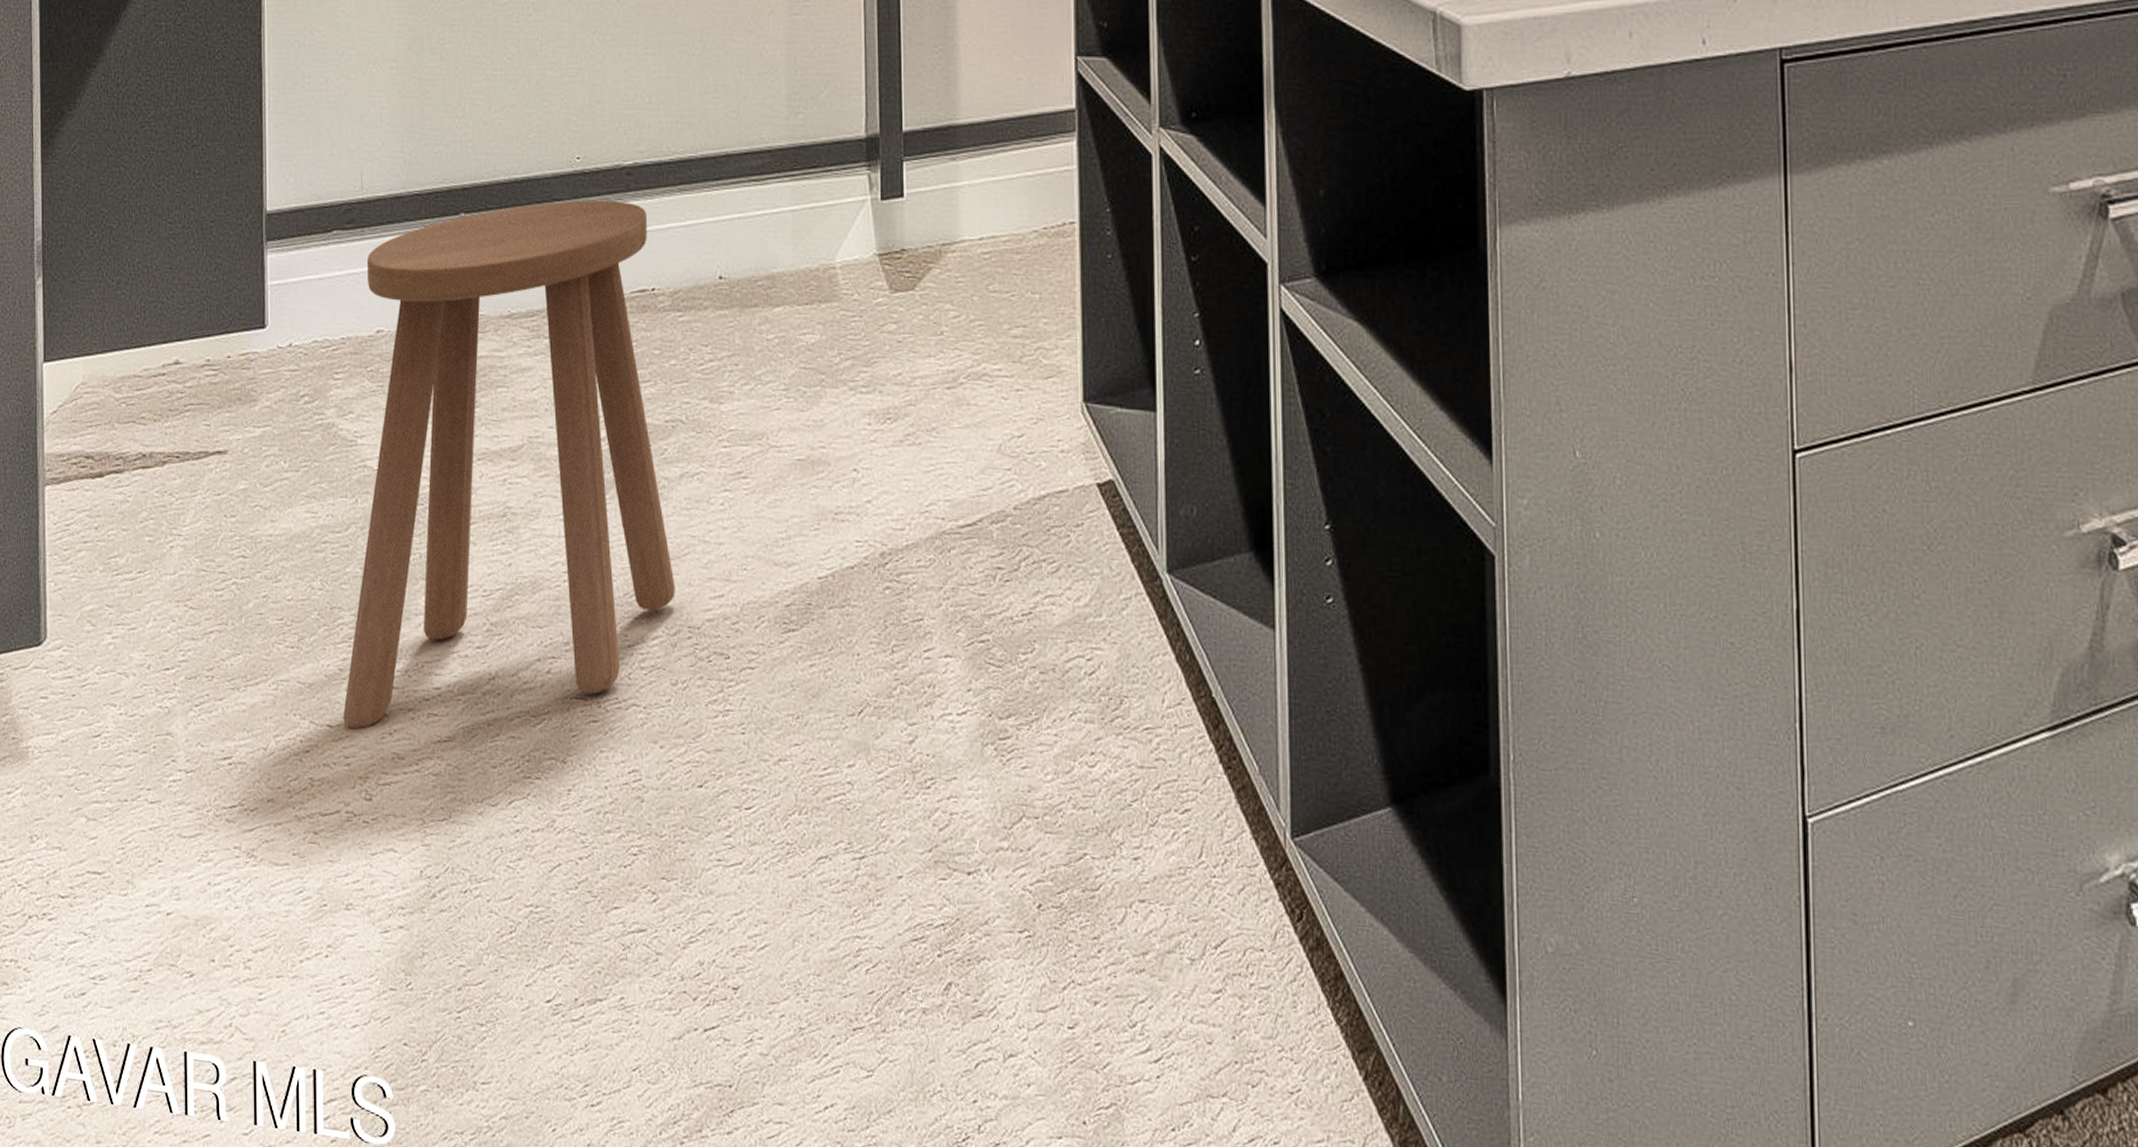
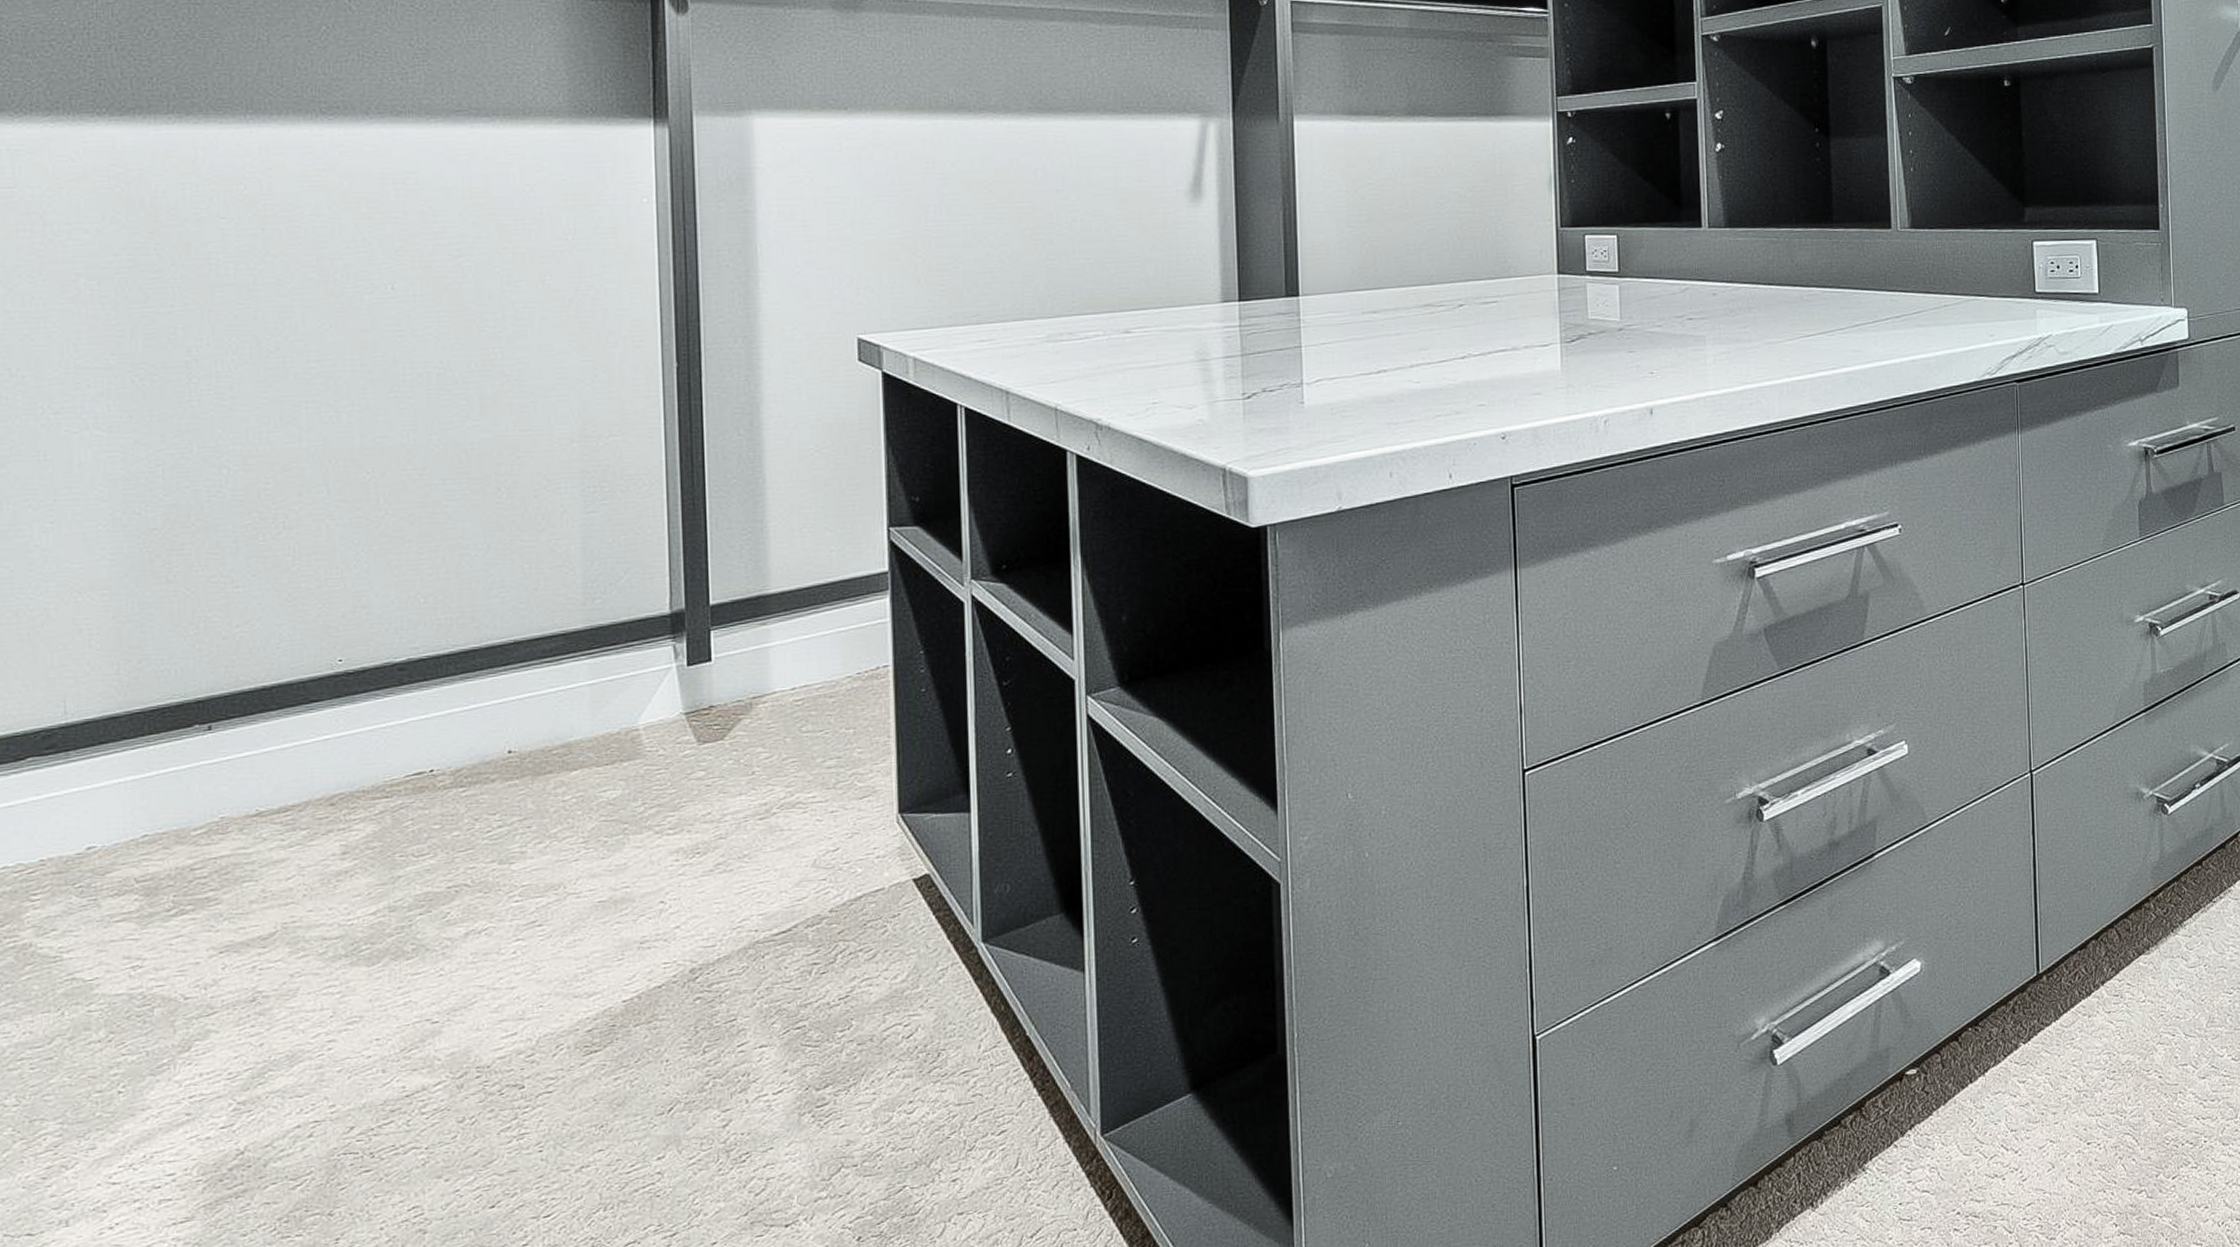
stool: present [343,199,675,730] -> none [48,695,461,1233]

